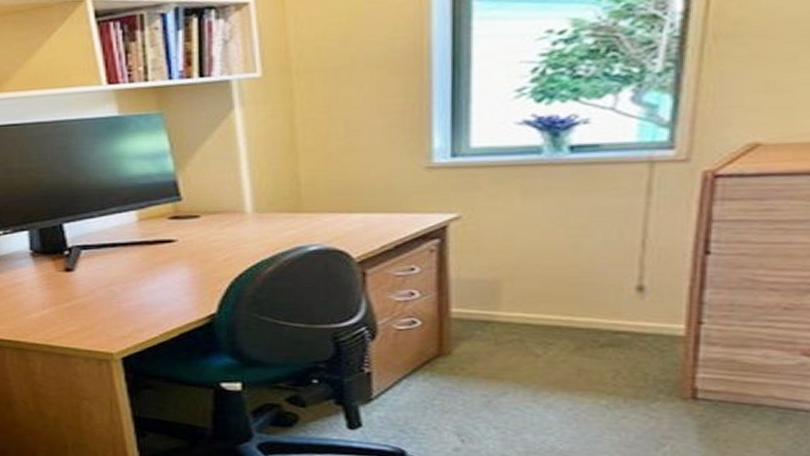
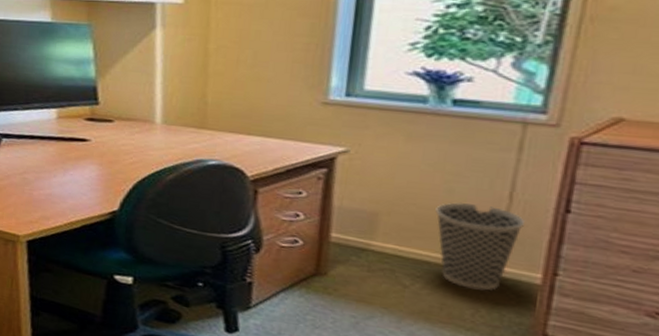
wastebasket: none [562,257,662,350] -> present [435,202,526,291]

